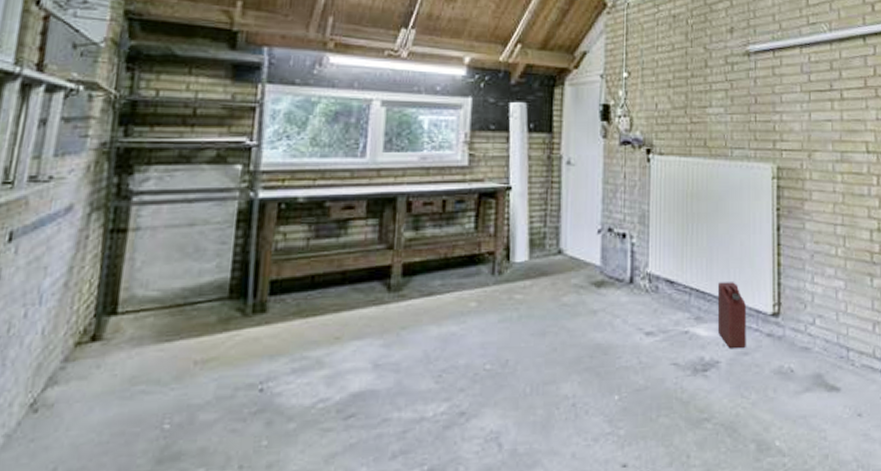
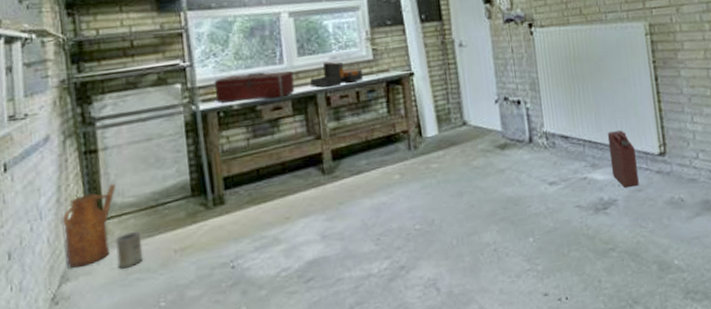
watering can: none [60,272,141,369] -> present [63,183,116,268]
paint can: none [121,333,159,379] -> present [115,231,144,270]
toolbox: none [280,163,375,196] -> present [215,70,295,103]
toolbox: none [392,162,455,192] -> present [310,61,363,88]

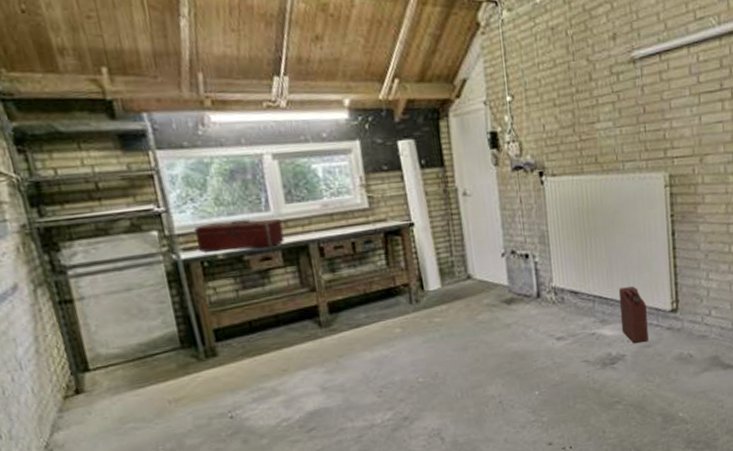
watering can: present [63,183,116,268] -> none [45,334,100,418]
paint can: present [115,231,144,270] -> none [104,382,137,420]
toolbox: present [310,61,363,88] -> none [301,209,359,238]

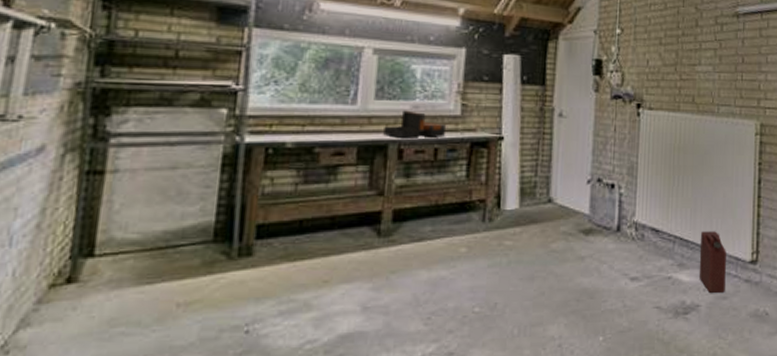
toolbox: present [195,218,285,252] -> none [268,109,366,143]
toolbox: none [301,209,359,238] -> present [383,110,447,139]

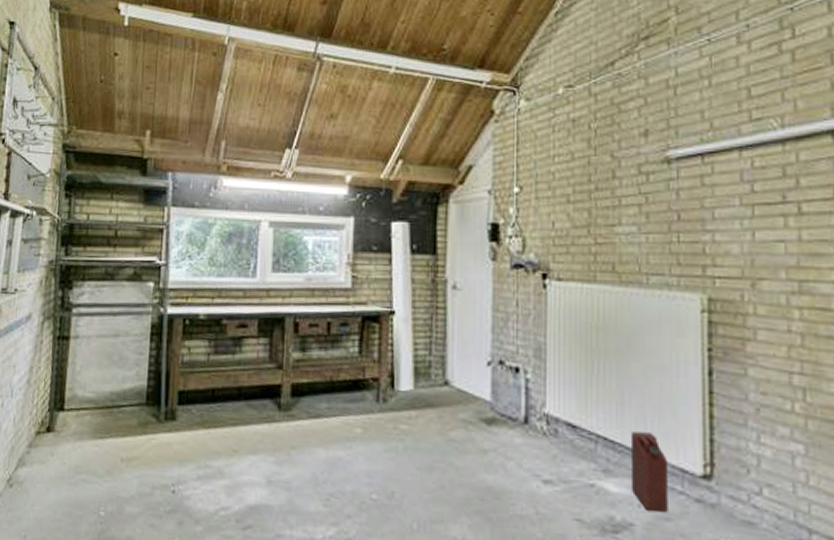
toolbox: present [383,110,447,139] -> none [280,283,338,313]

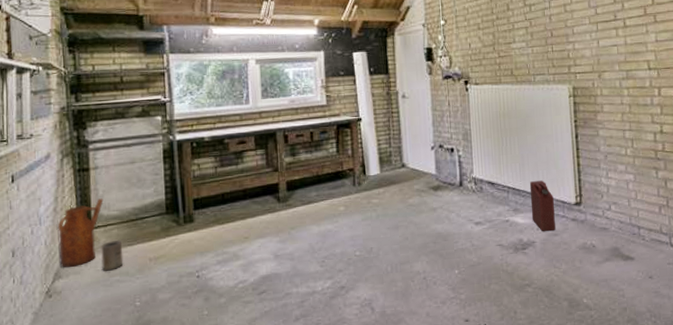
watering can: none [26,375,80,455] -> present [58,198,104,268]
paint can: none [68,429,94,467] -> present [101,240,124,272]

